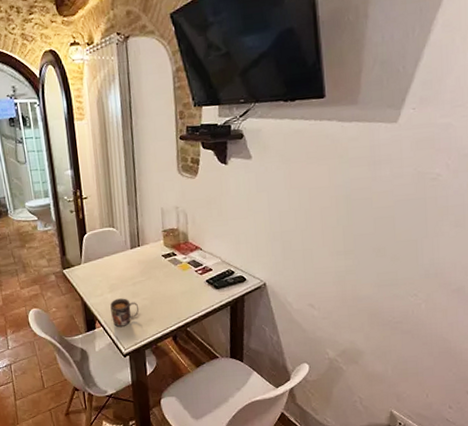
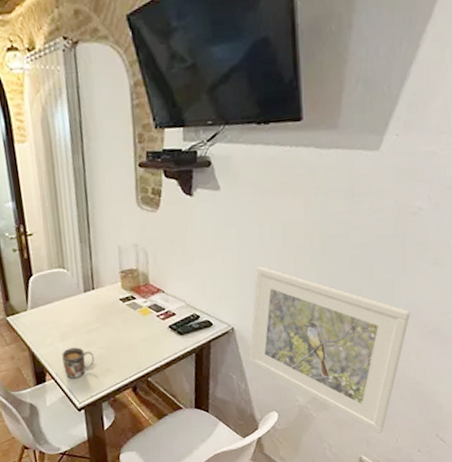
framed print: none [280,226,435,389] -> present [249,266,411,434]

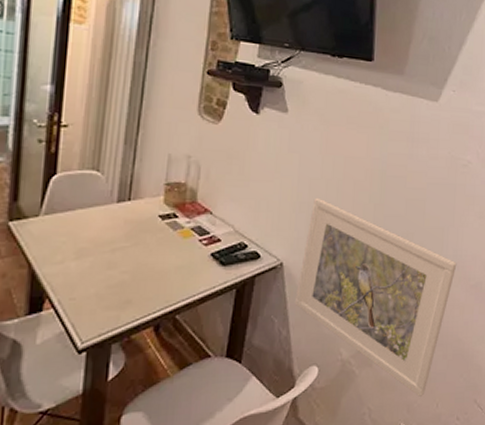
mug: present [62,347,95,379] -> none [71,269,114,309]

